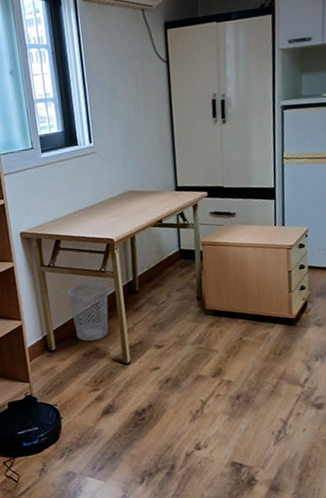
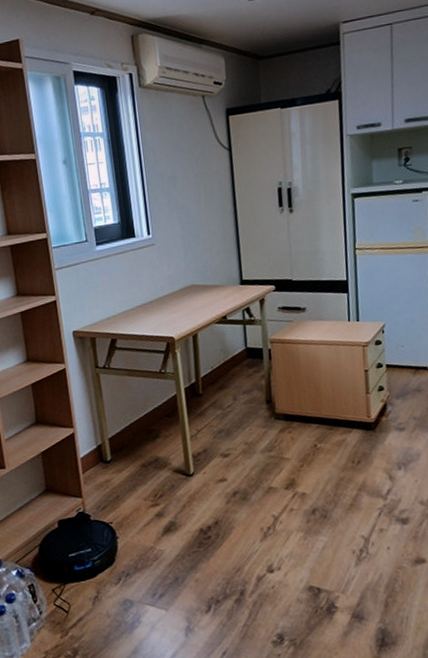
wastebasket: present [68,283,109,342] -> none [125,385,170,451]

